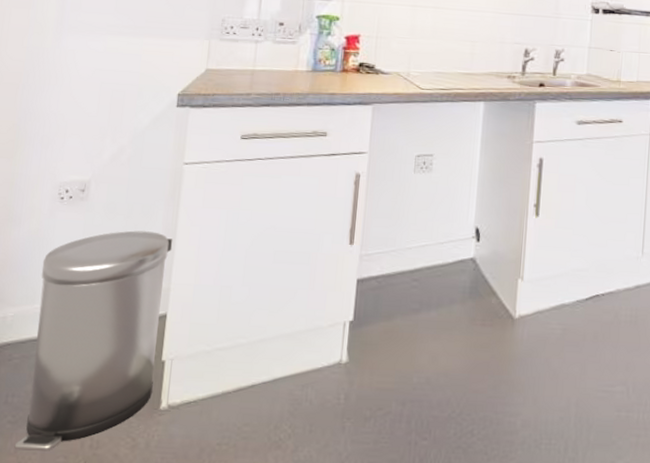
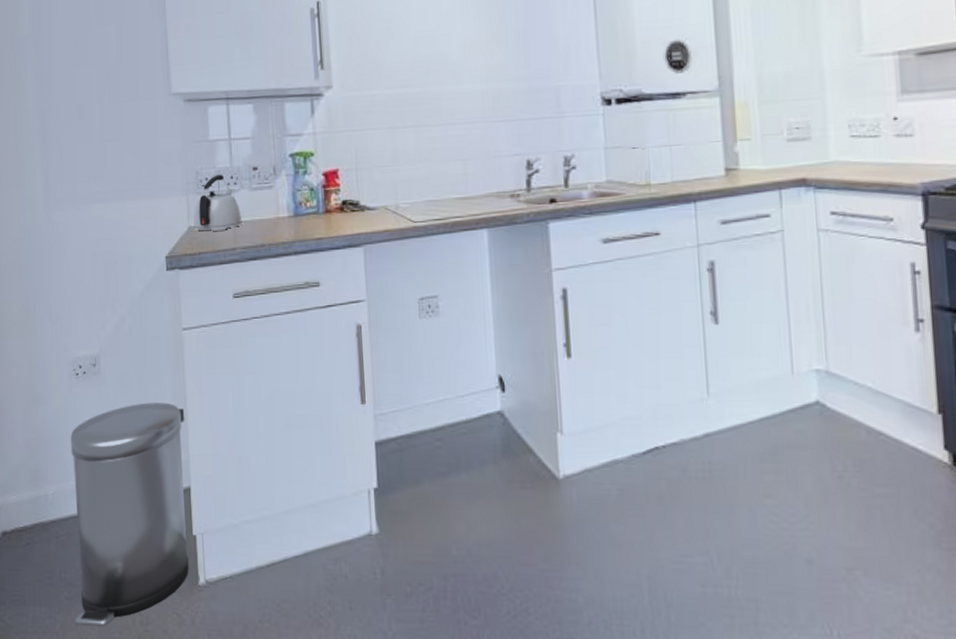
kettle: none [211,24,262,77] -> present [193,174,243,232]

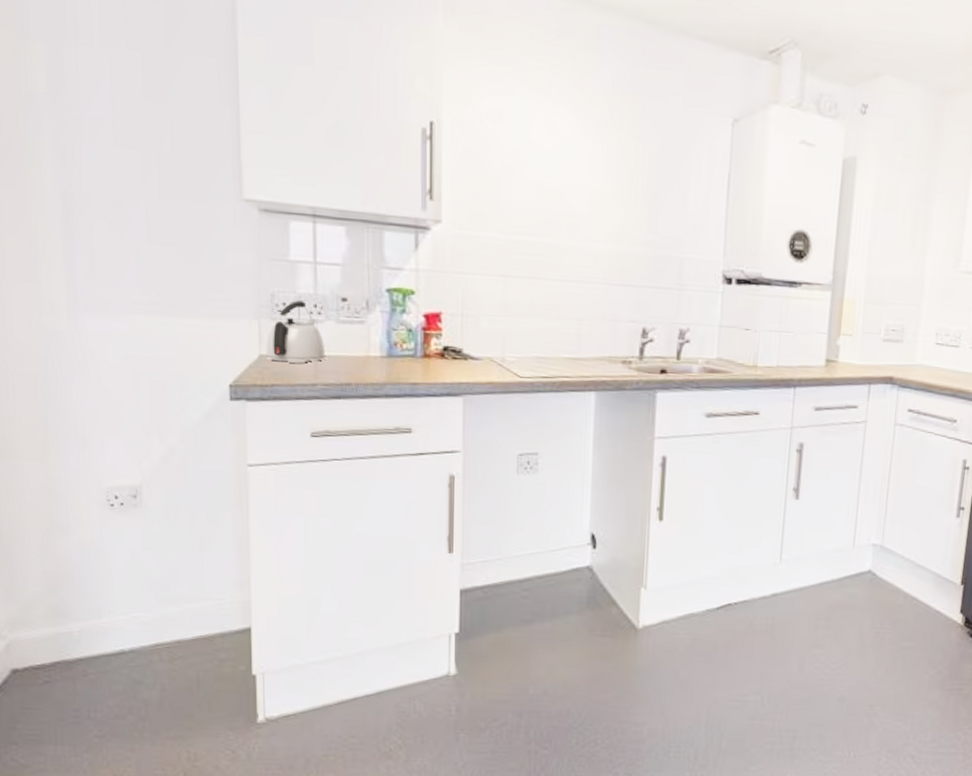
pedal bin: present [70,402,189,627] -> none [102,540,248,764]

